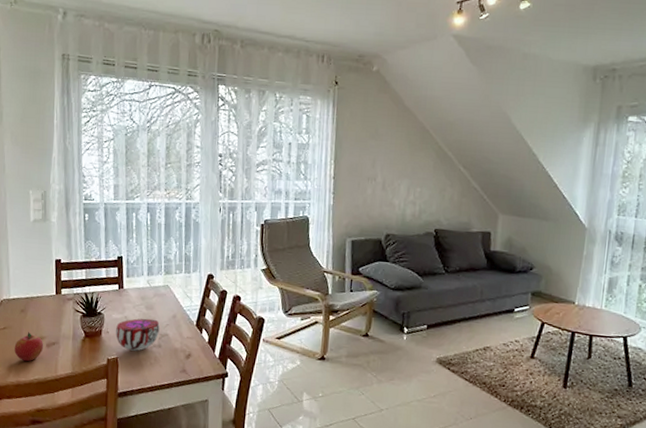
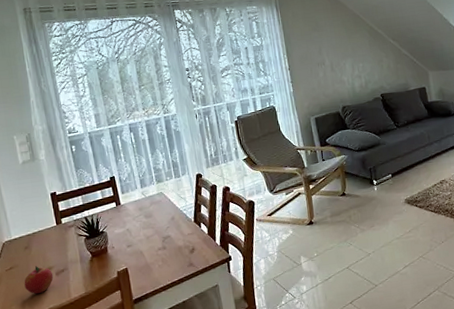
decorative bowl: present [116,318,160,351] -> none [120,225,162,259]

